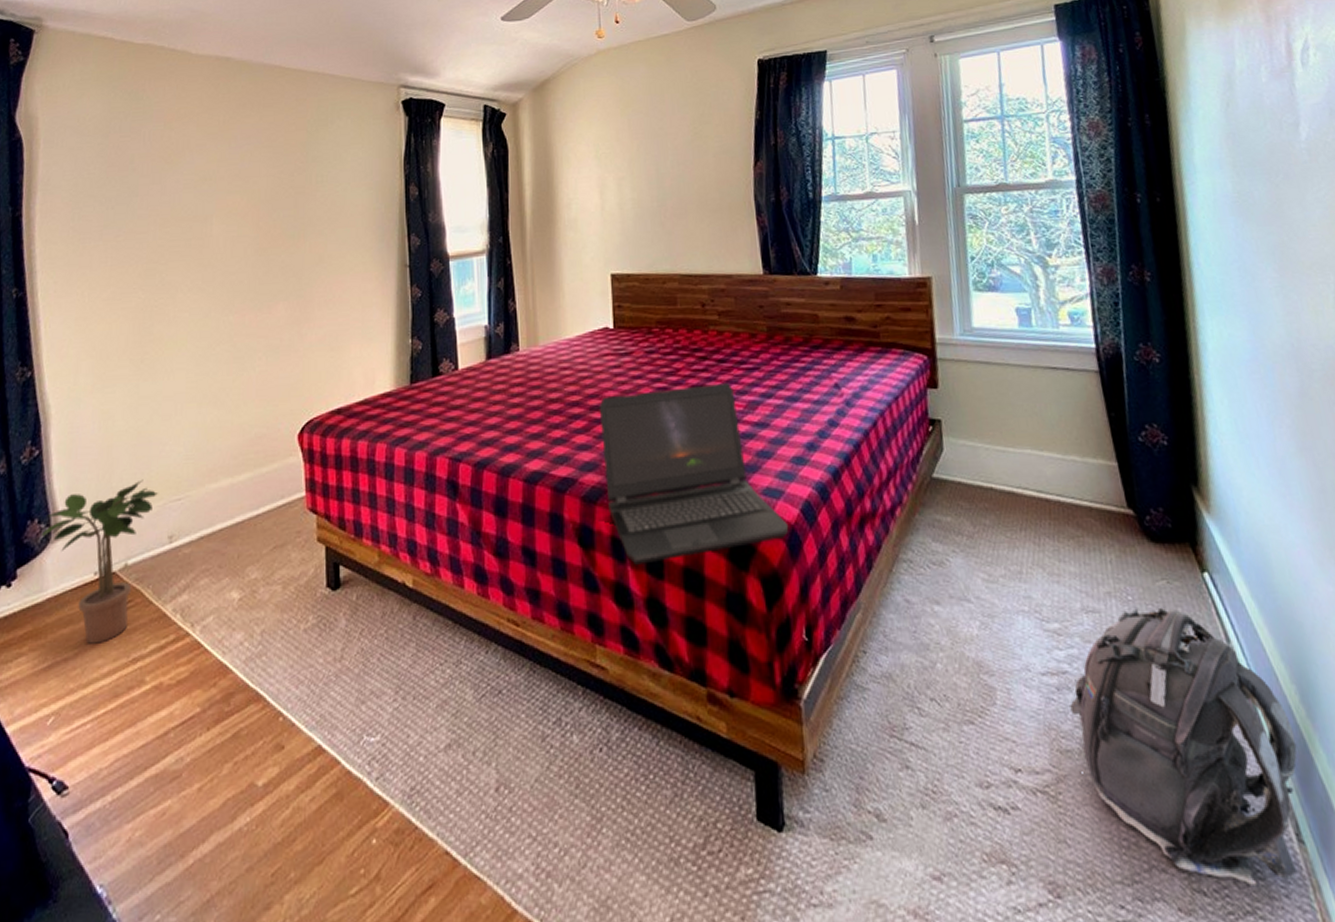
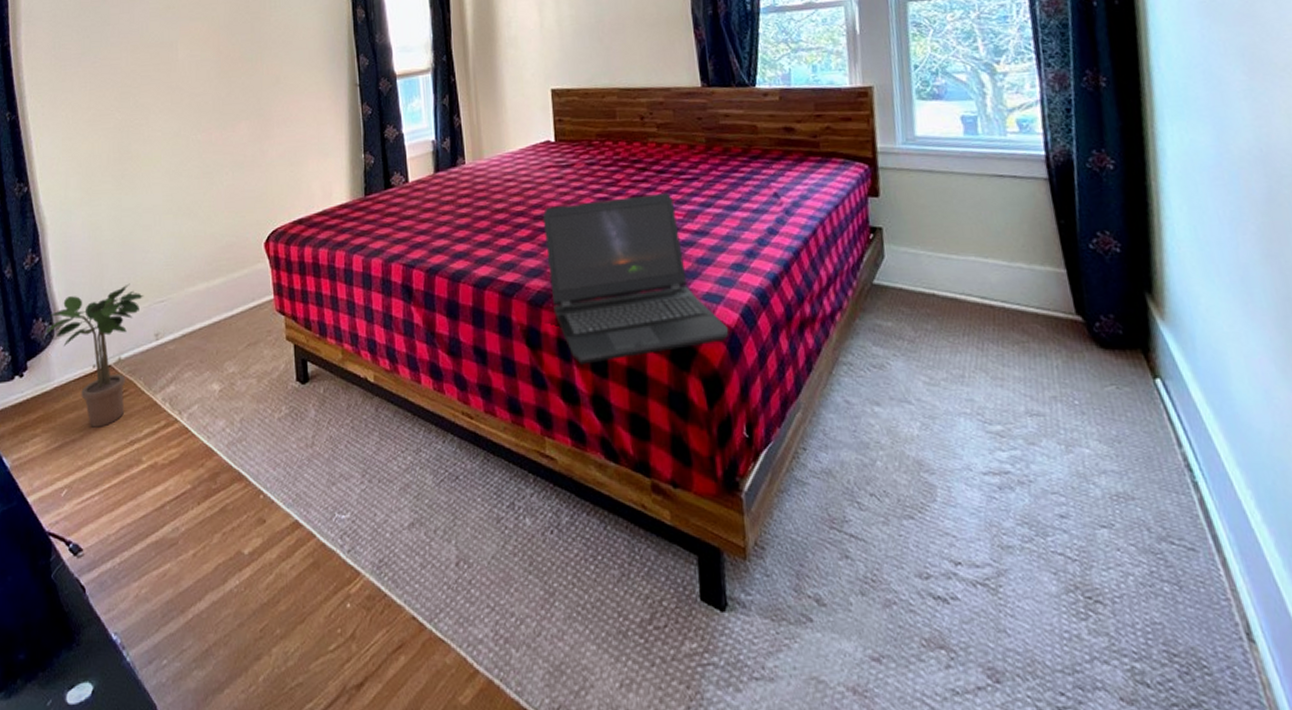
backpack: present [1070,607,1298,885] -> none [1012,411,1251,680]

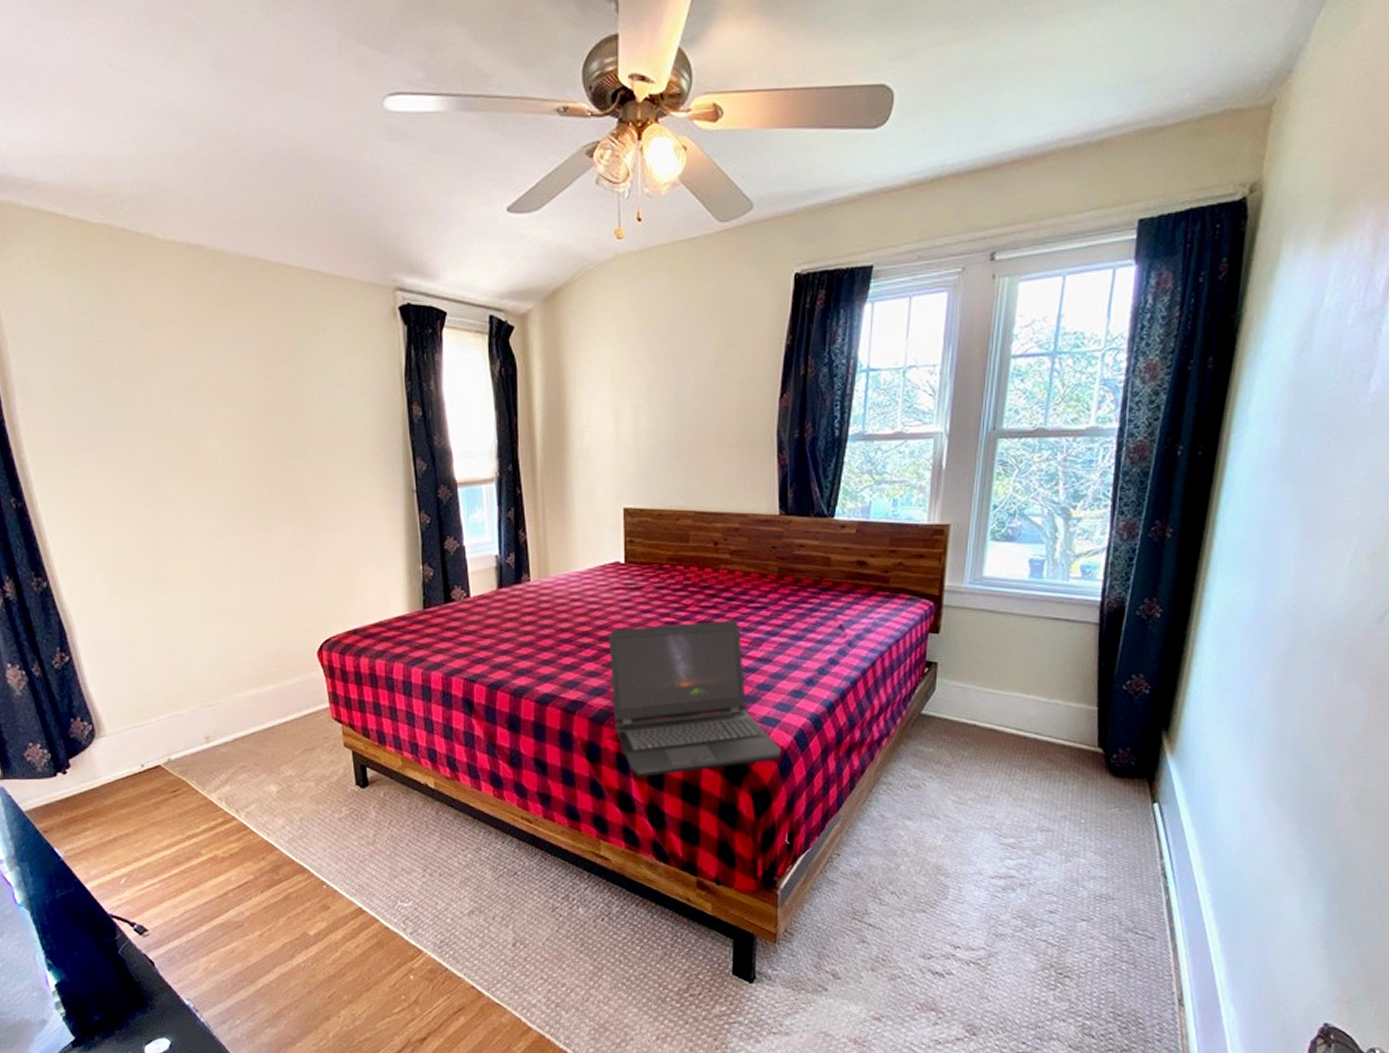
potted plant: present [46,283,144,428] -> none [86,686,191,823]

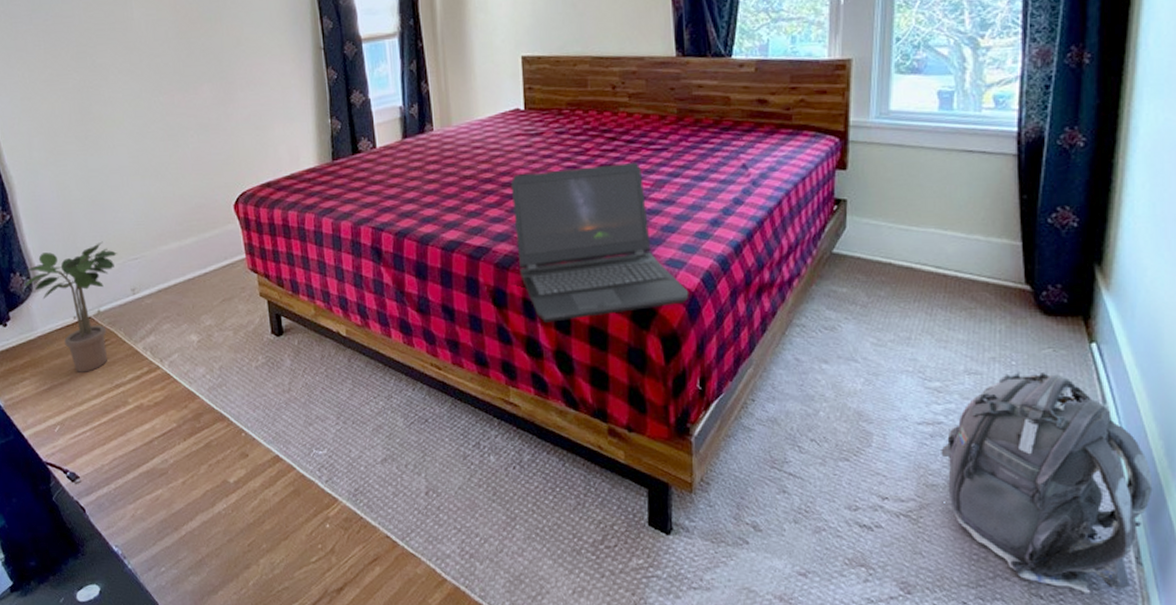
potted plant: none [86,686,191,823] -> present [24,241,118,372]
backpack: none [1011,829,1199,1032] -> present [941,371,1153,593]

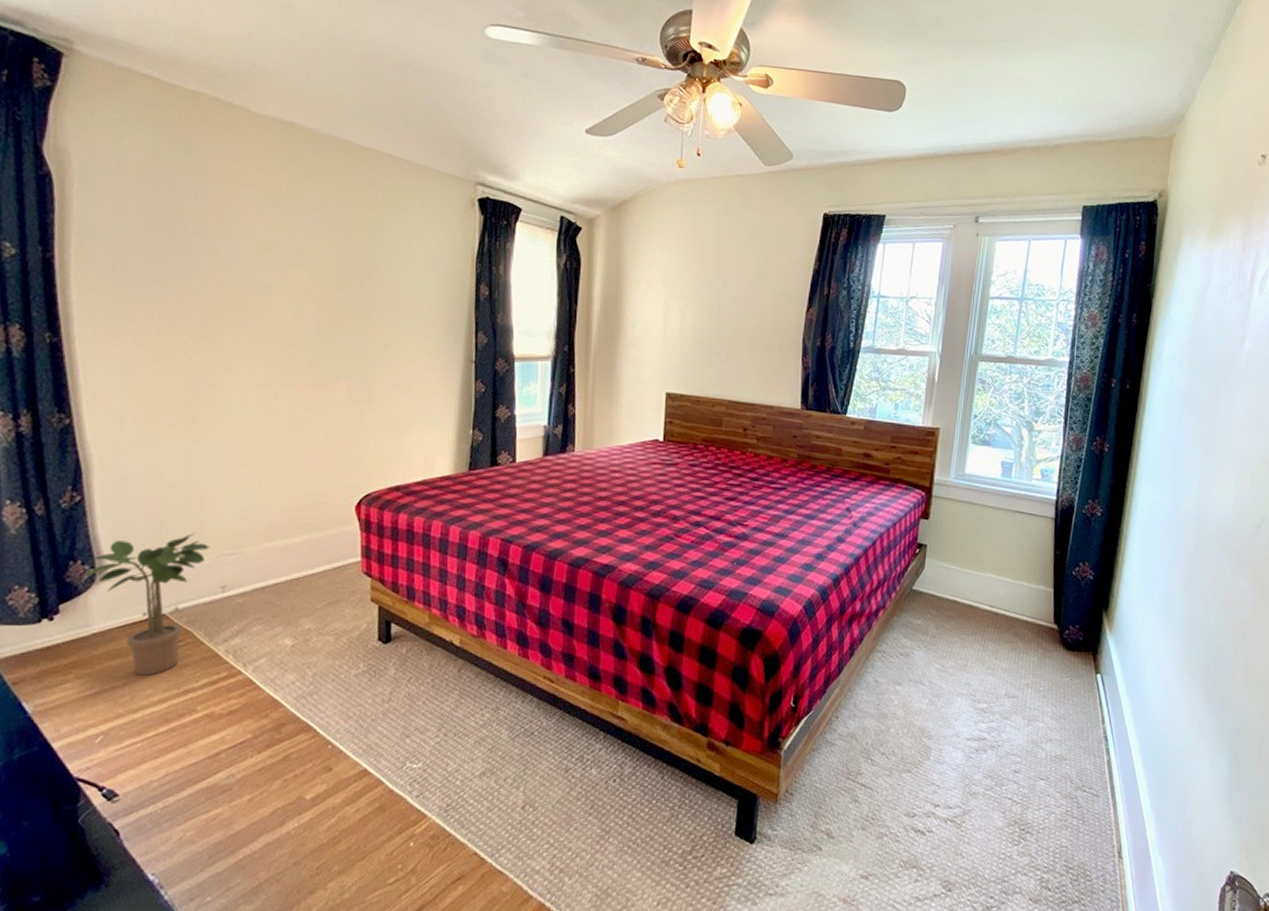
laptop computer: present [510,162,690,324] -> none [641,497,792,641]
backpack: present [941,371,1153,593] -> none [983,696,1133,884]

